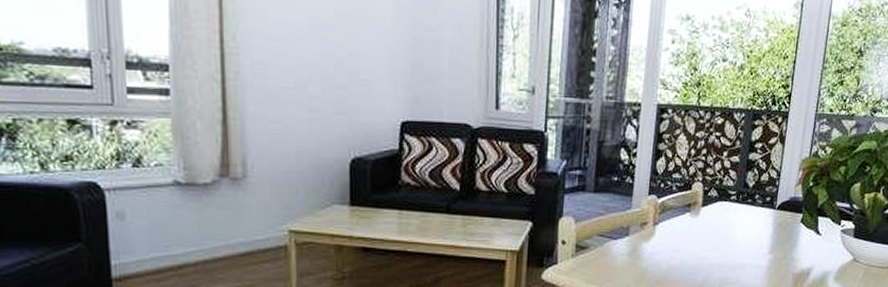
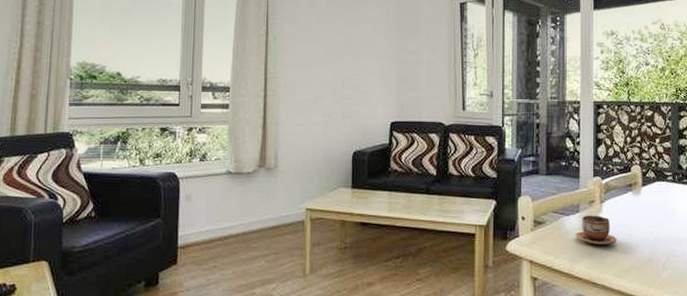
cup: none [622,239,669,271] -> present [575,215,618,244]

